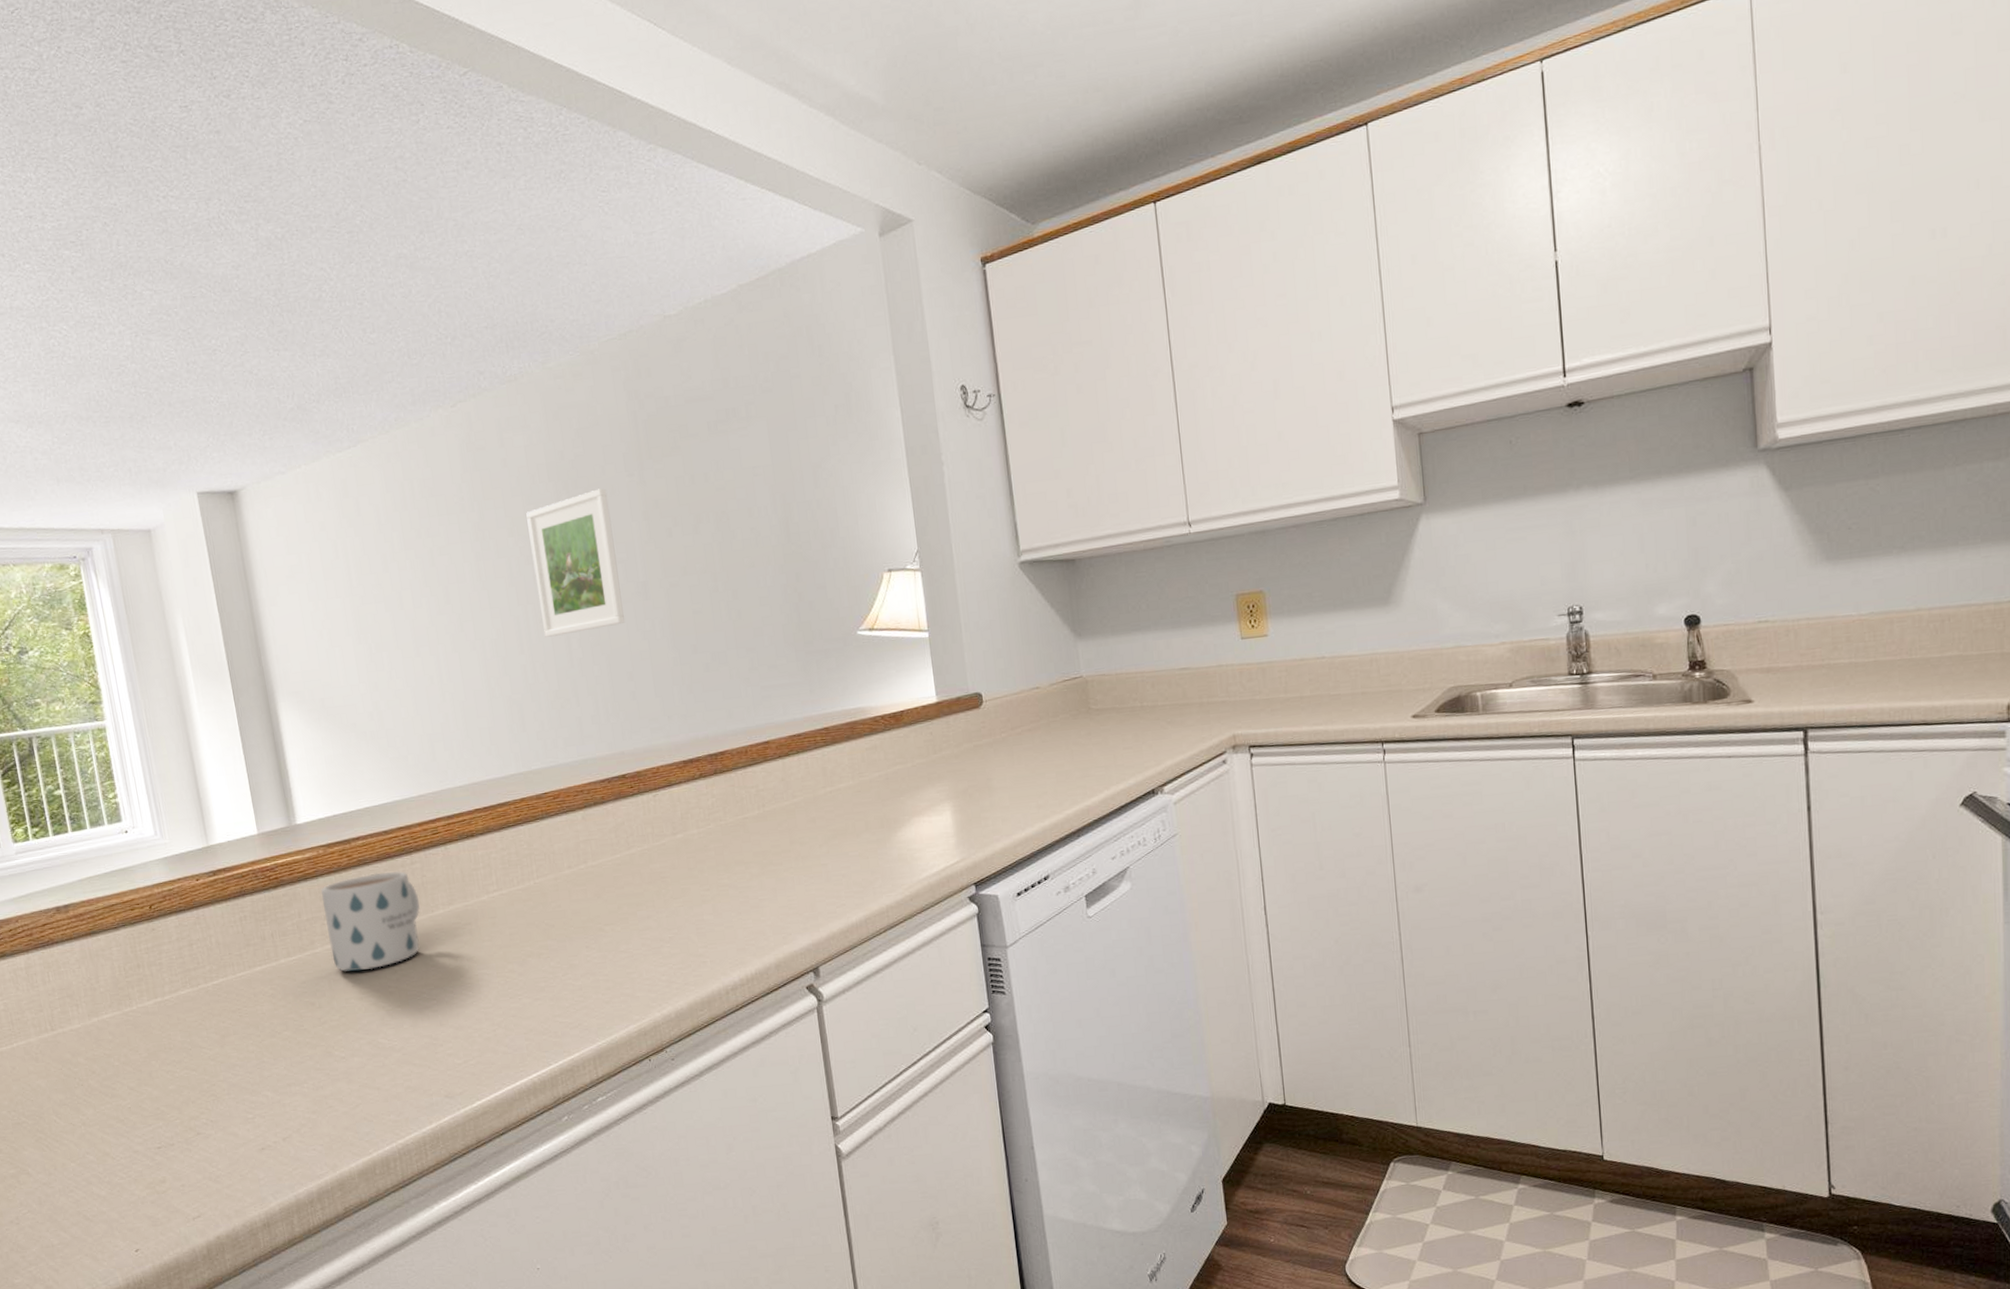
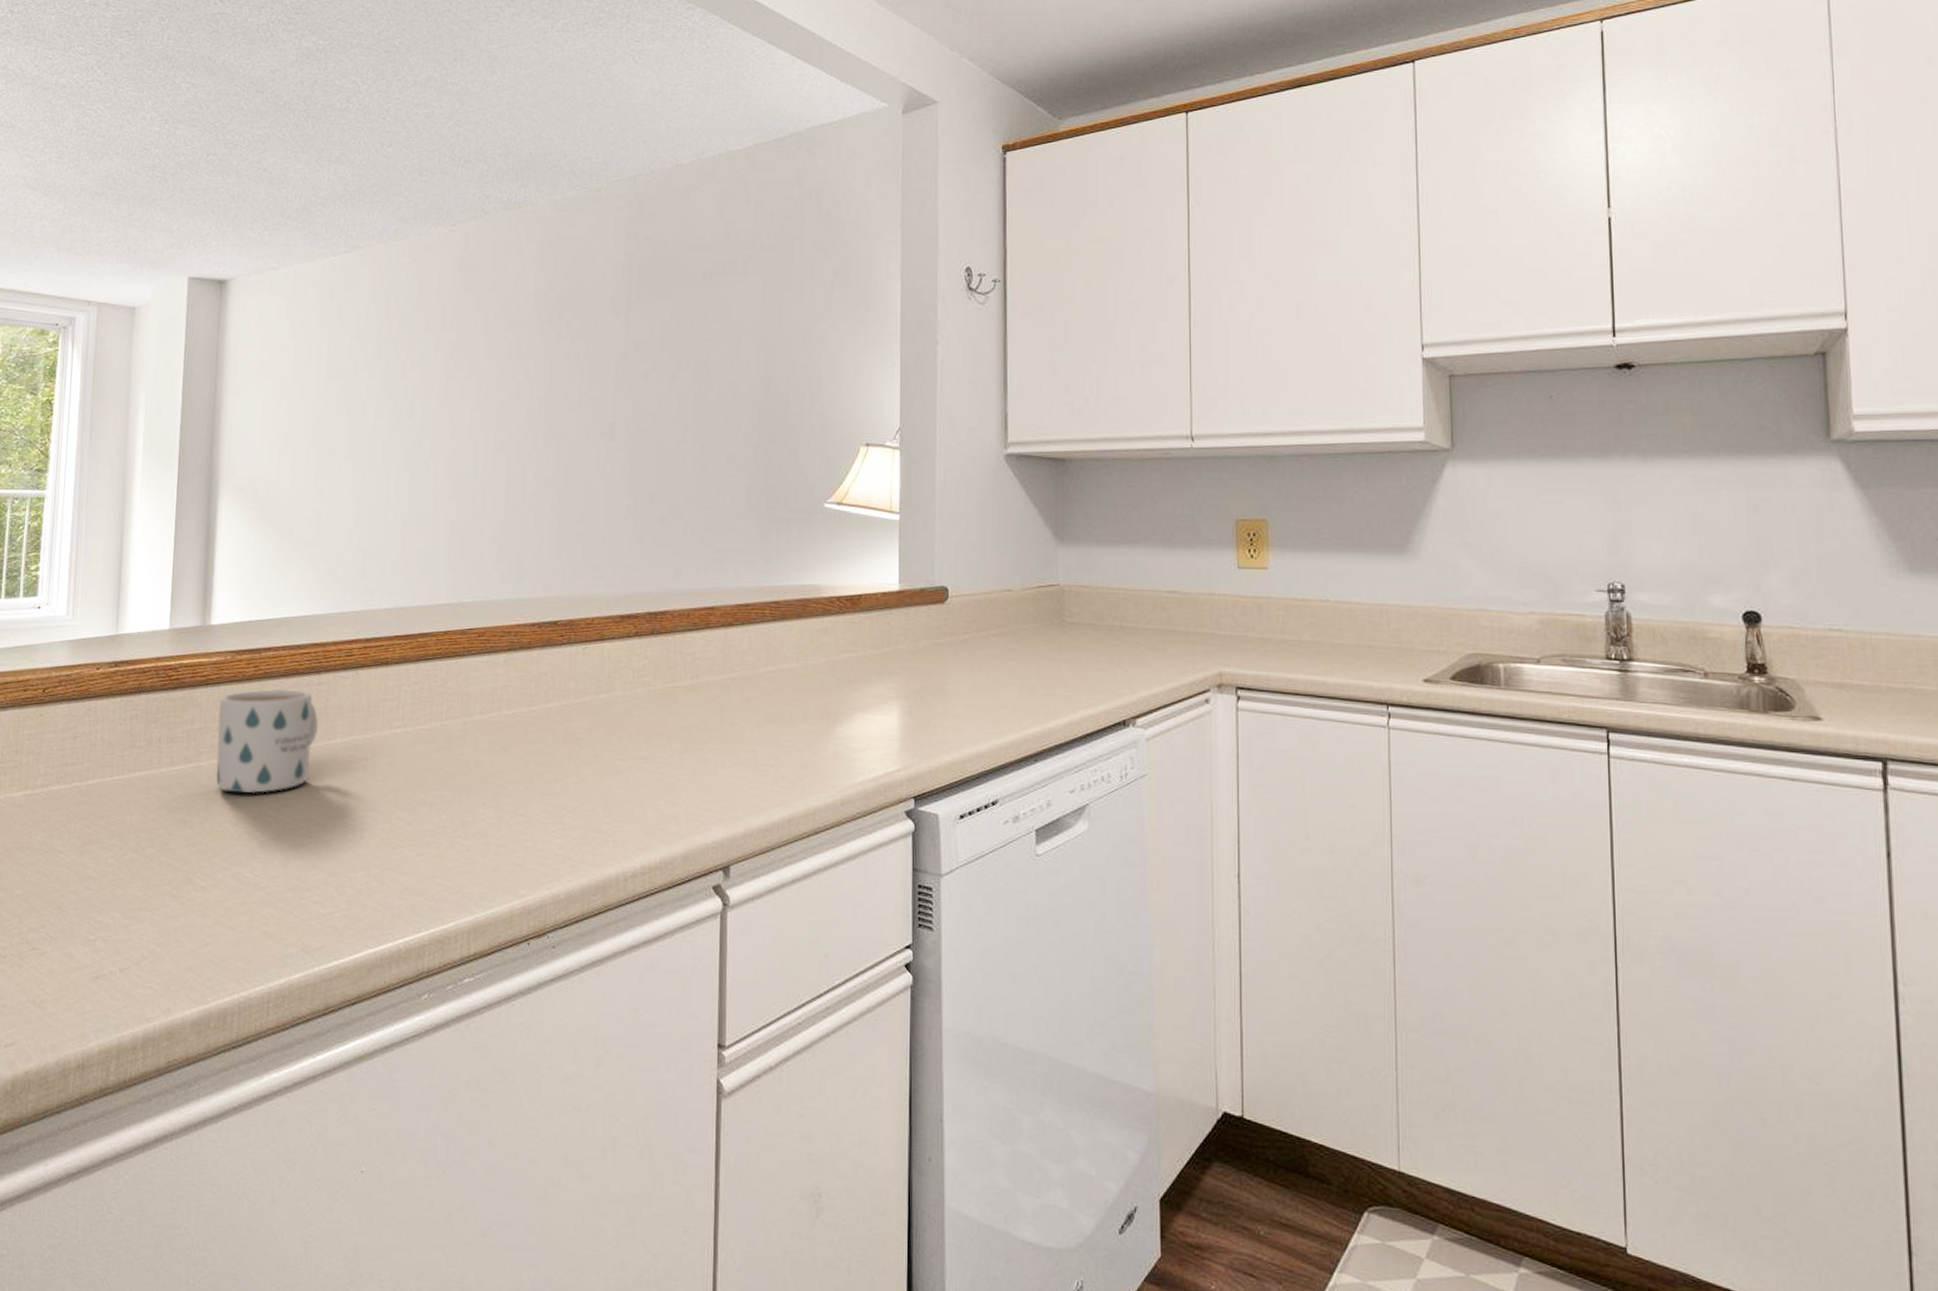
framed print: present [526,488,625,637] -> none [501,324,590,466]

